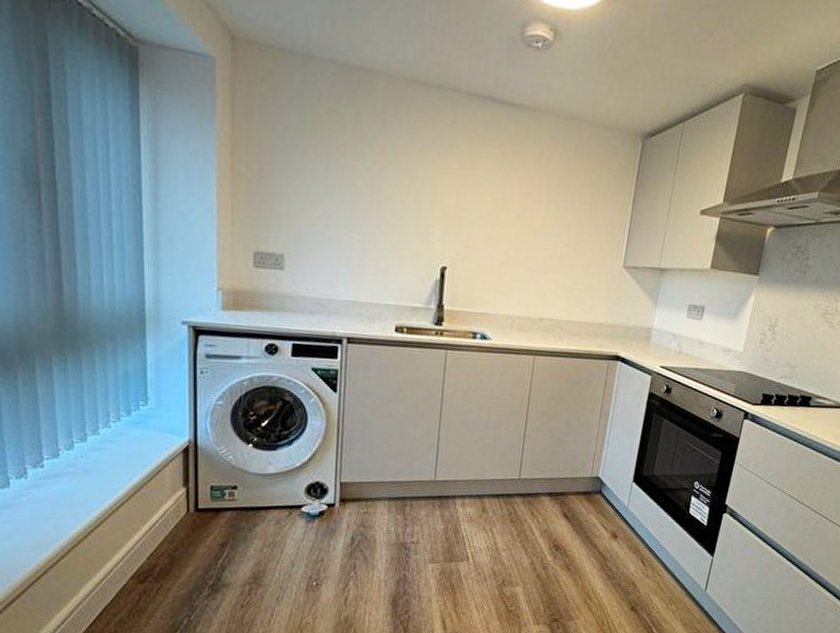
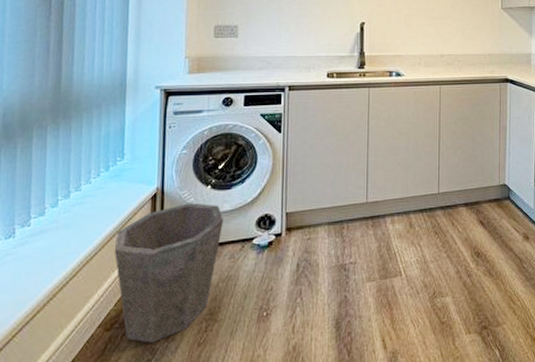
waste bin: none [142,460,269,600] -> present [114,203,224,343]

